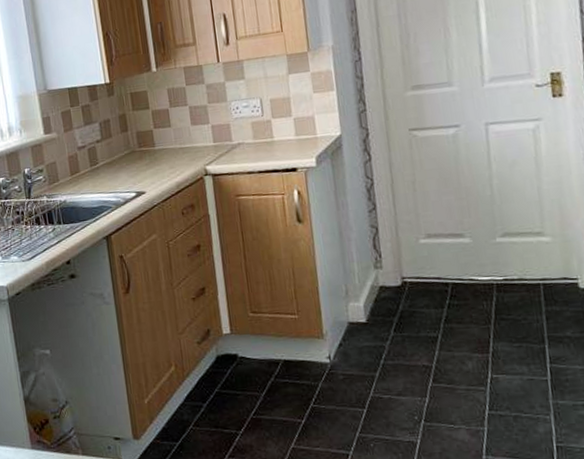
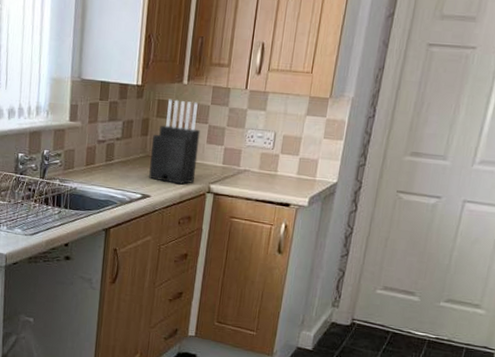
knife block: none [134,87,189,175] -> present [148,99,201,185]

